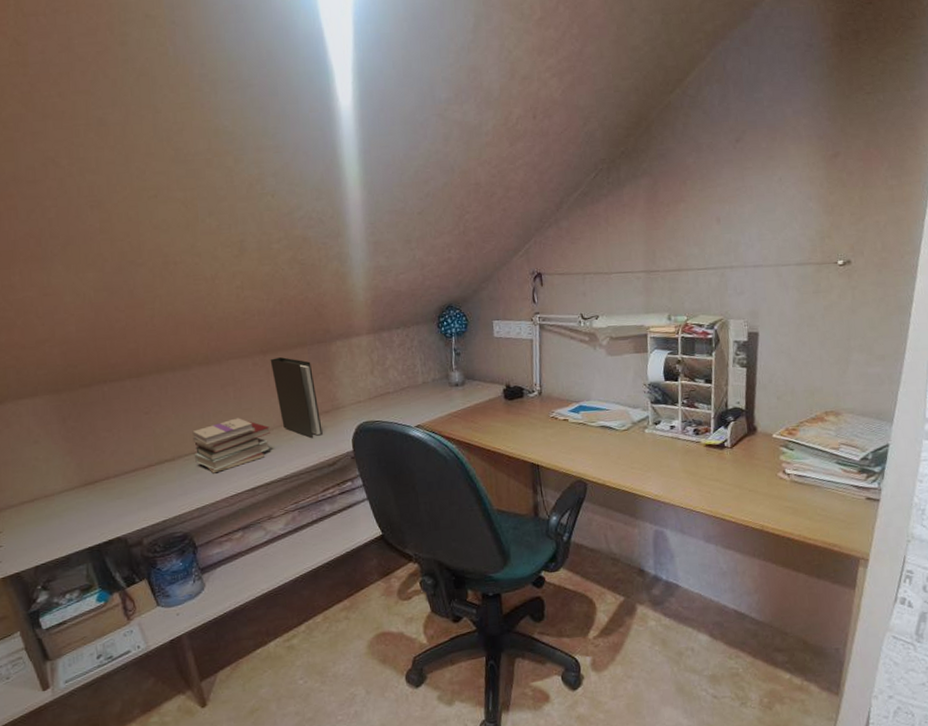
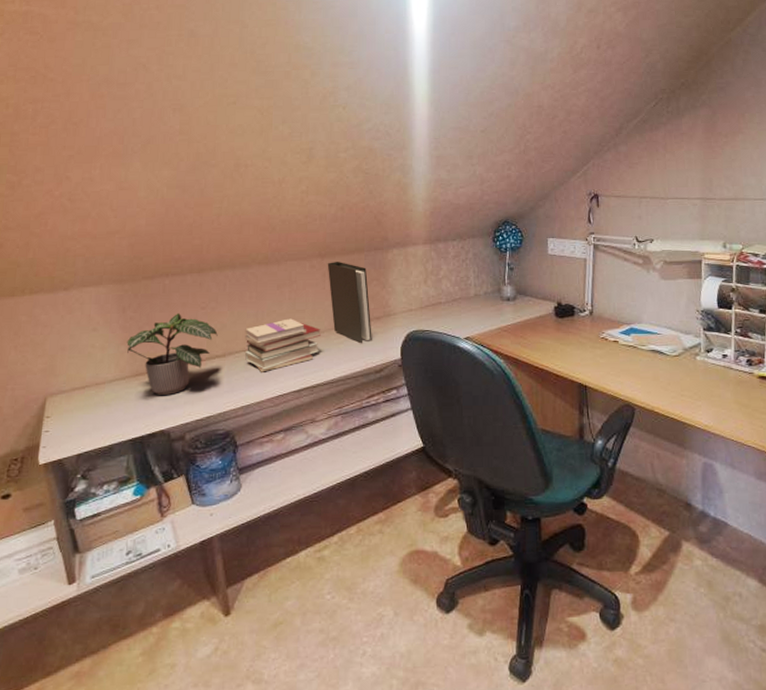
potted plant: none [71,419,165,504] -> present [127,312,218,396]

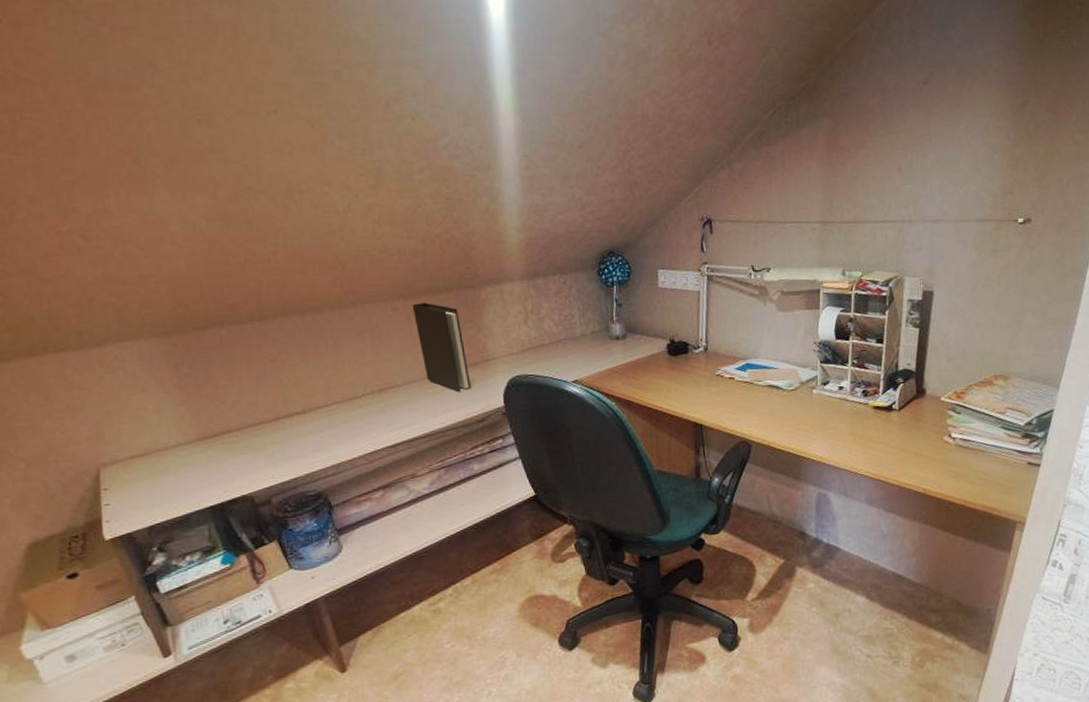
potted plant: present [127,312,218,396] -> none [186,366,294,460]
books: present [244,318,321,372] -> none [324,368,413,428]

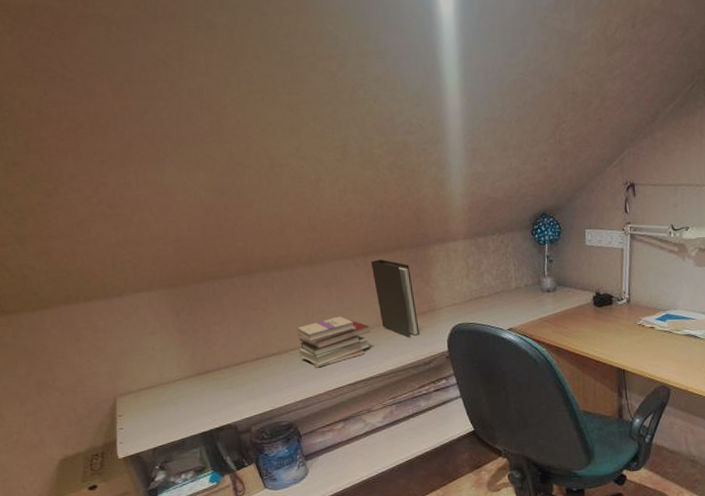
books: none [324,368,413,428] -> present [297,316,370,368]

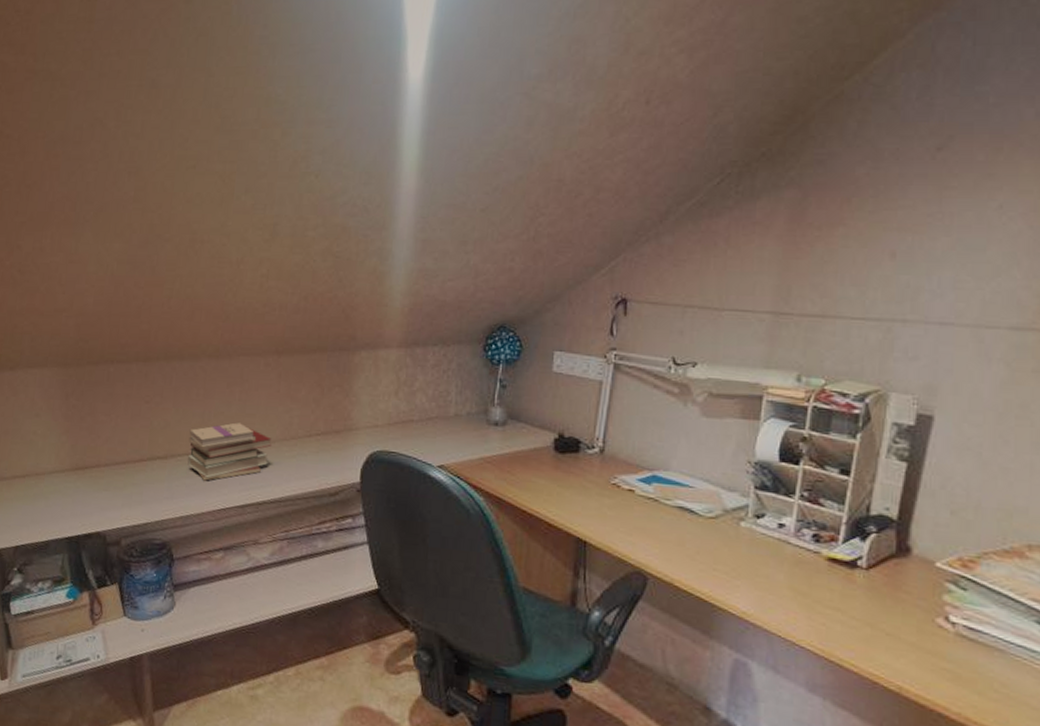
binder: present [370,259,420,338] -> none [284,361,329,460]

